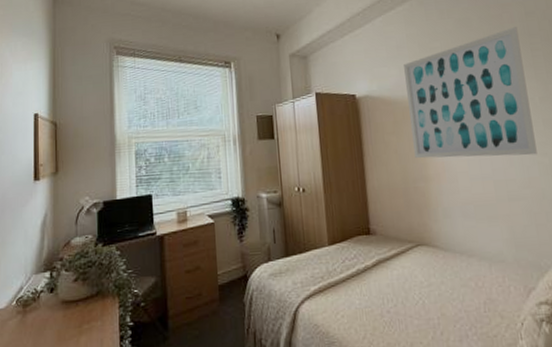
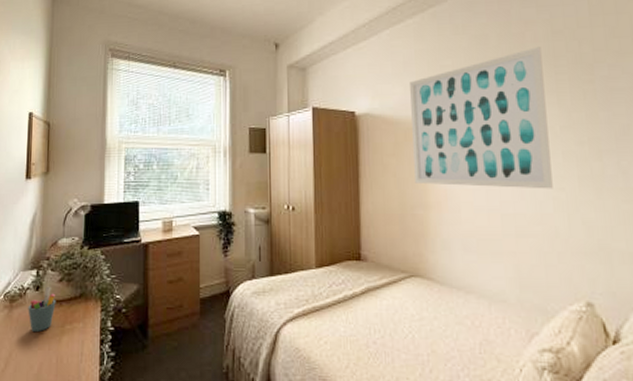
pen holder: none [42,287,72,336] -> present [28,286,56,333]

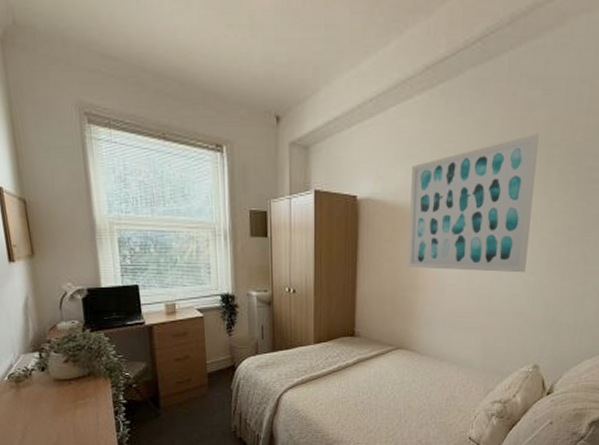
pen holder: present [28,286,56,333] -> none [36,367,65,408]

